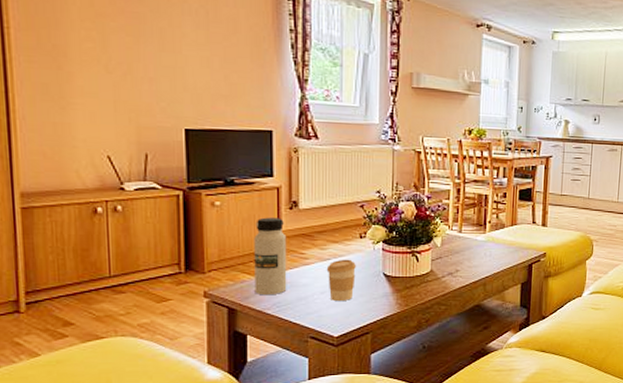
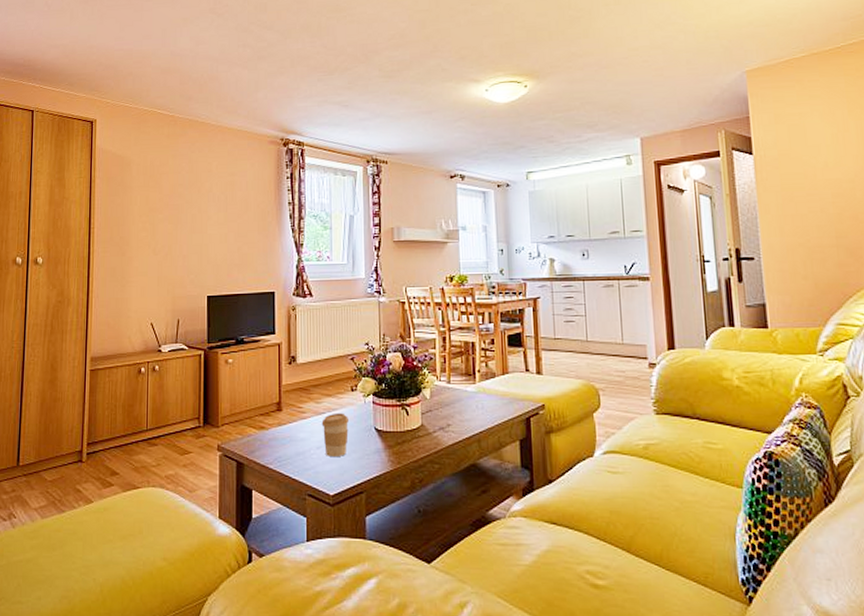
water bottle: present [254,217,287,296] -> none [259,372,287,450]

